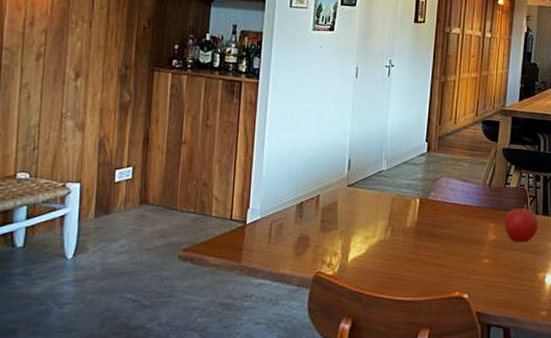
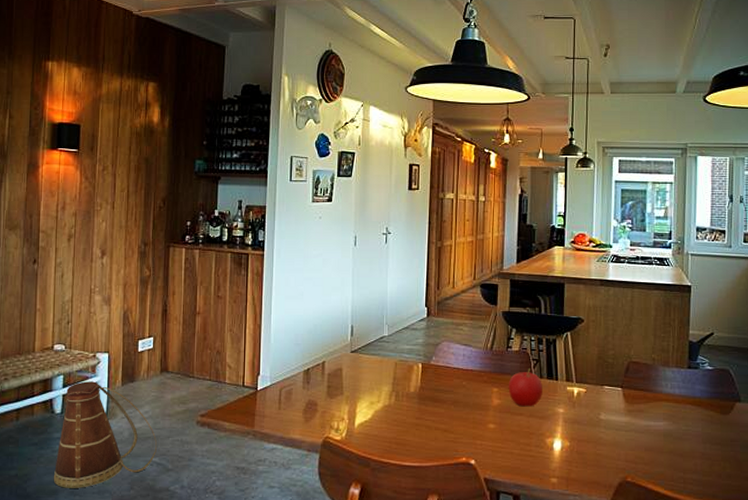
basket: none [12,213,134,327] -> present [53,381,158,488]

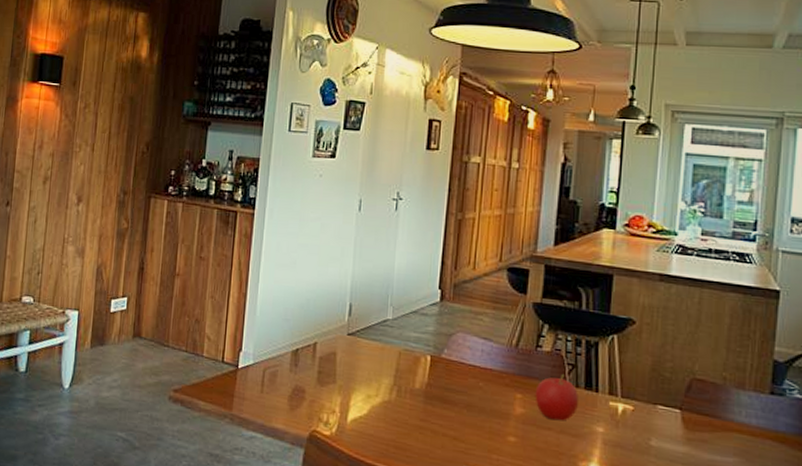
basket: present [53,381,158,488] -> none [13,339,125,457]

